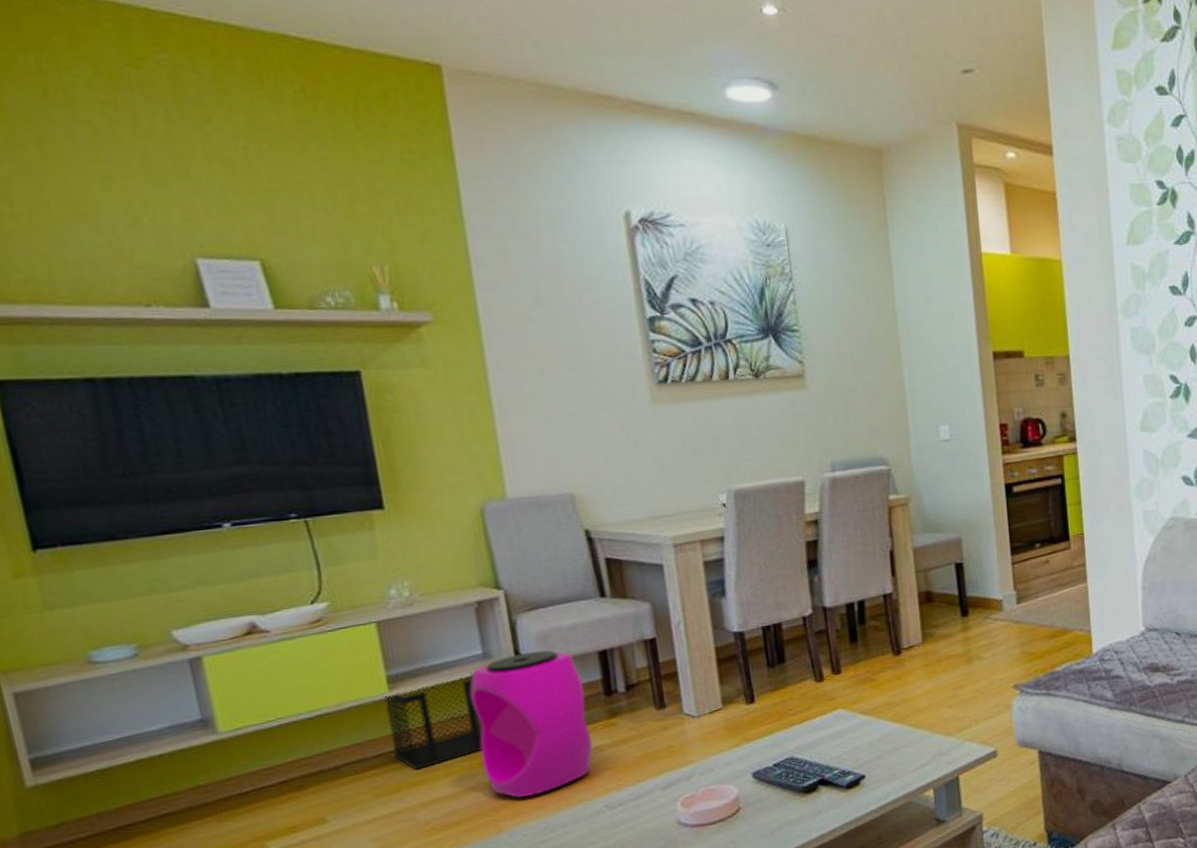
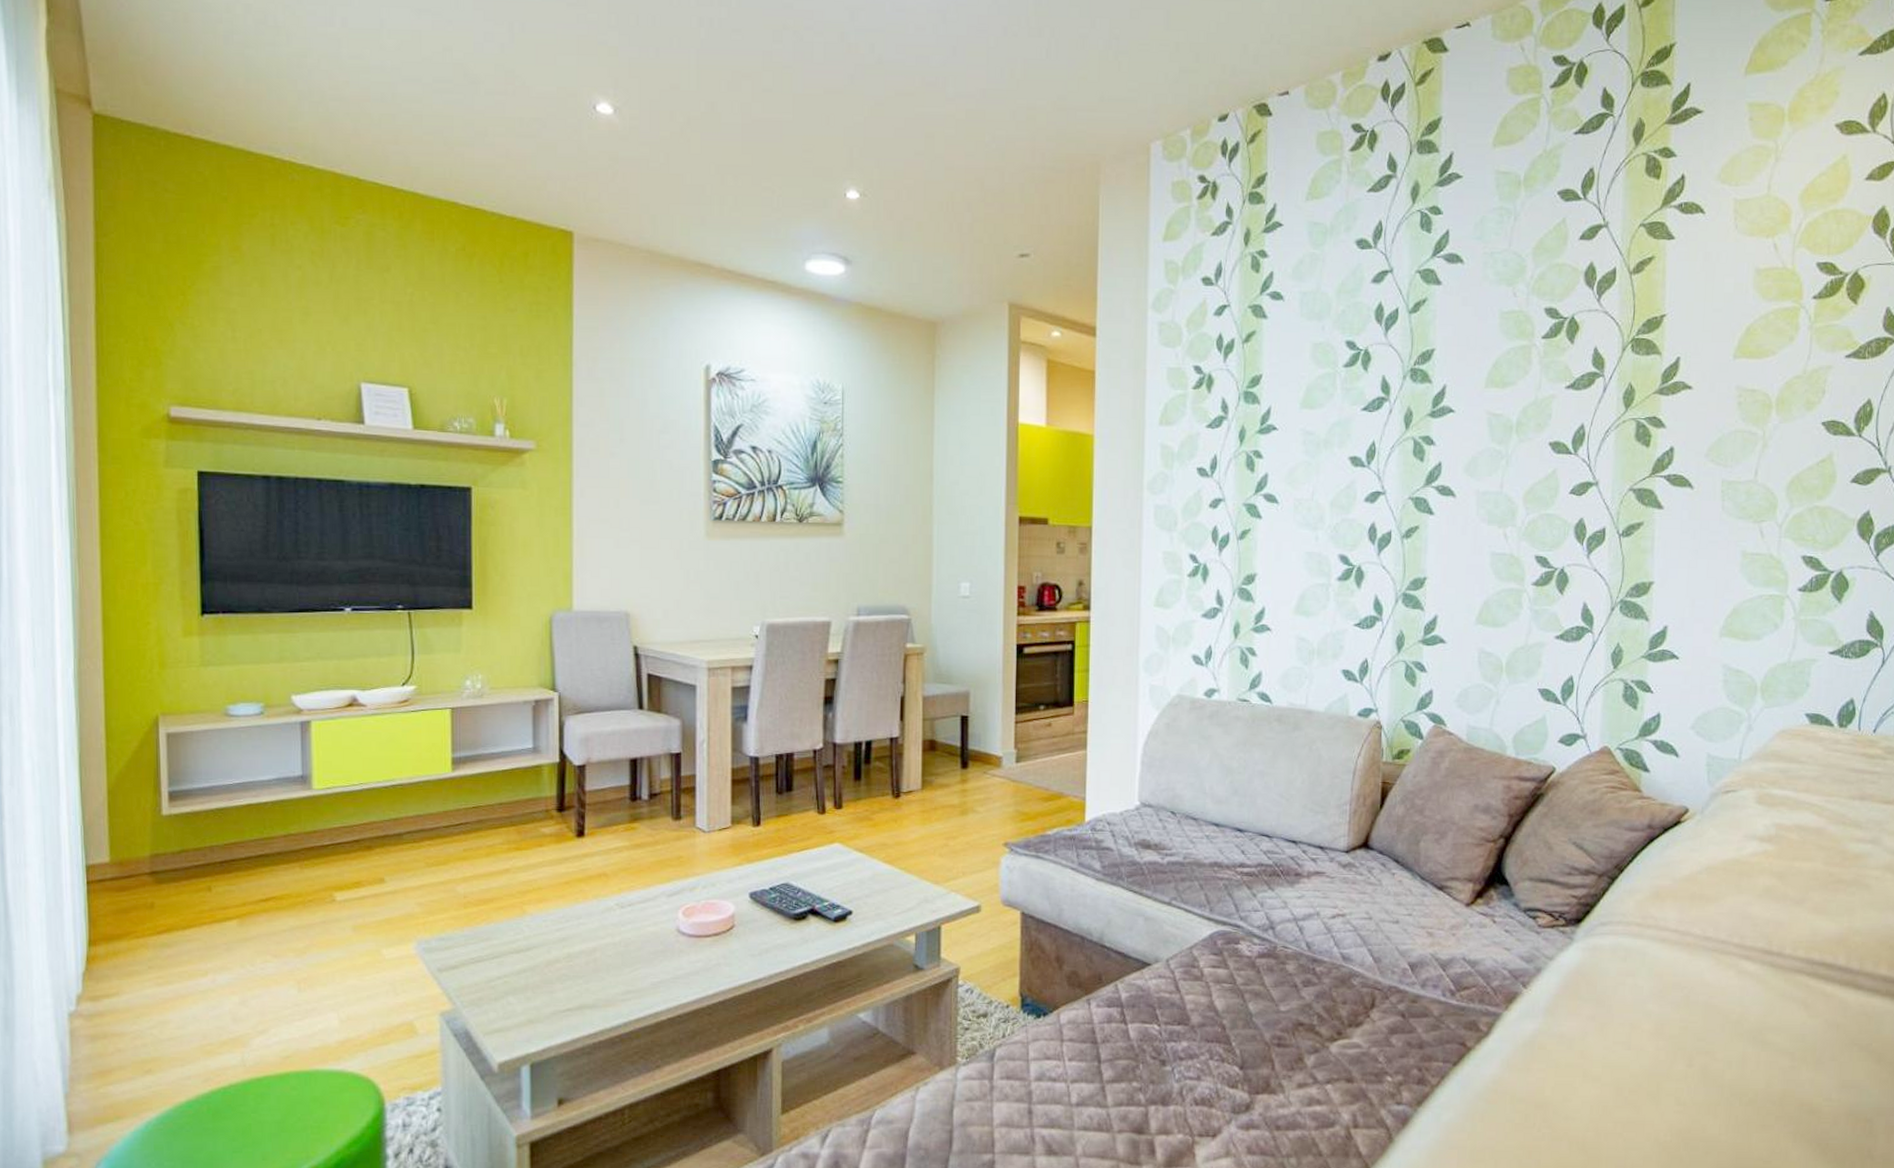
wastebasket: present [384,672,483,770] -> none [447,764,523,846]
stool: present [470,650,593,798] -> none [518,752,614,885]

